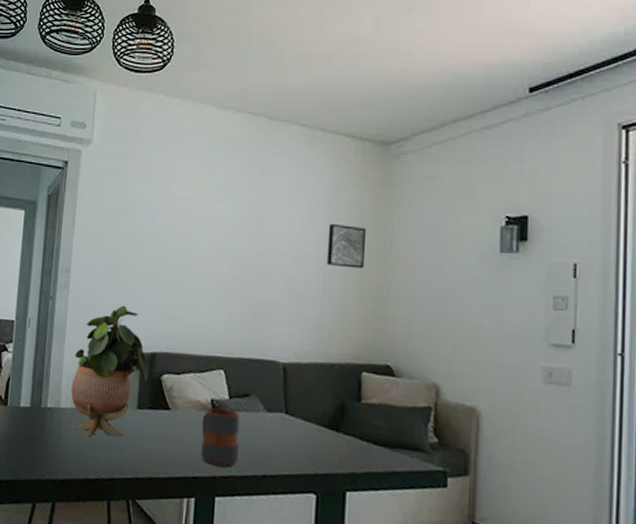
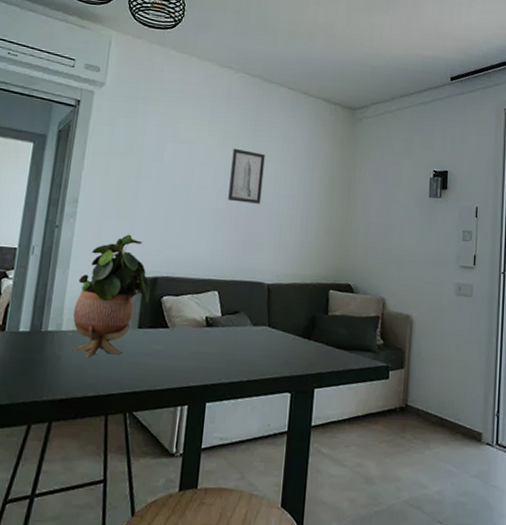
mug: present [201,407,240,468] -> none [195,324,230,376]
wall art: none [232,202,275,268] -> present [228,148,265,204]
wall art: present [326,224,367,269] -> none [305,170,337,207]

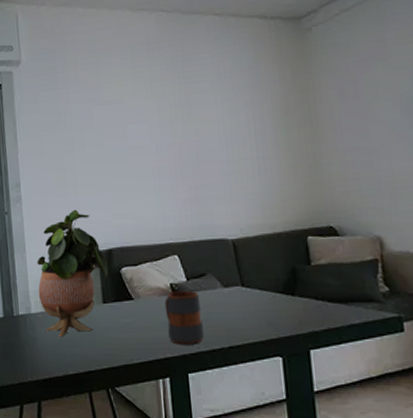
mug: none [195,324,230,376] -> present [164,290,205,345]
wall art: present [228,148,265,204] -> none [164,96,207,156]

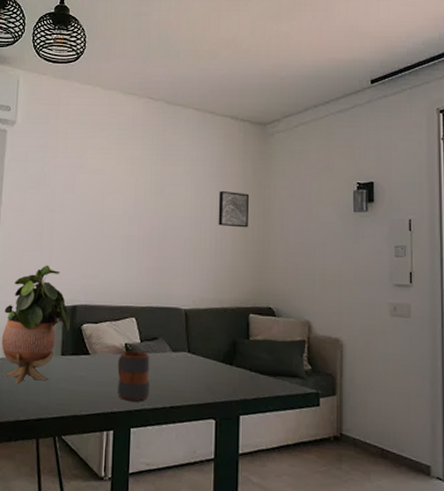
wall art: none [254,101,294,142] -> present [218,191,250,228]

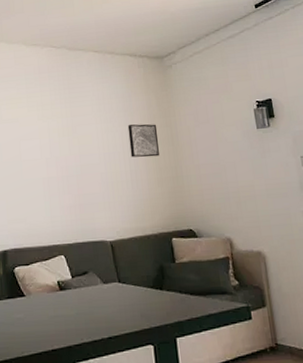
mug: present [117,350,150,402] -> none [52,287,88,337]

